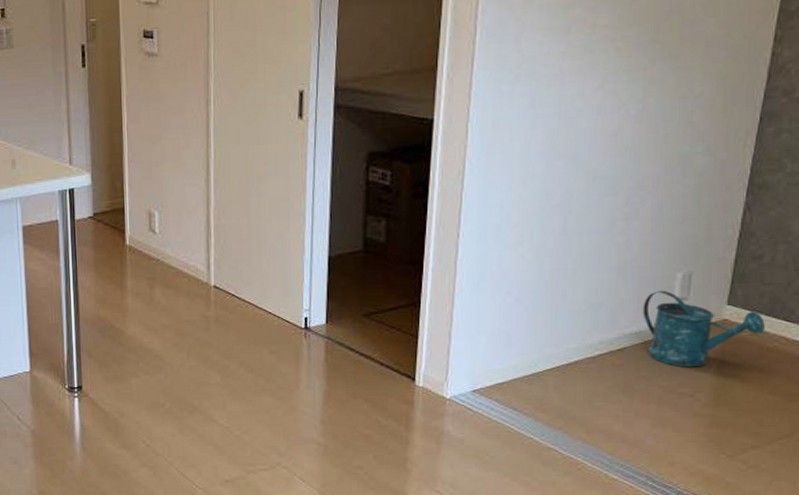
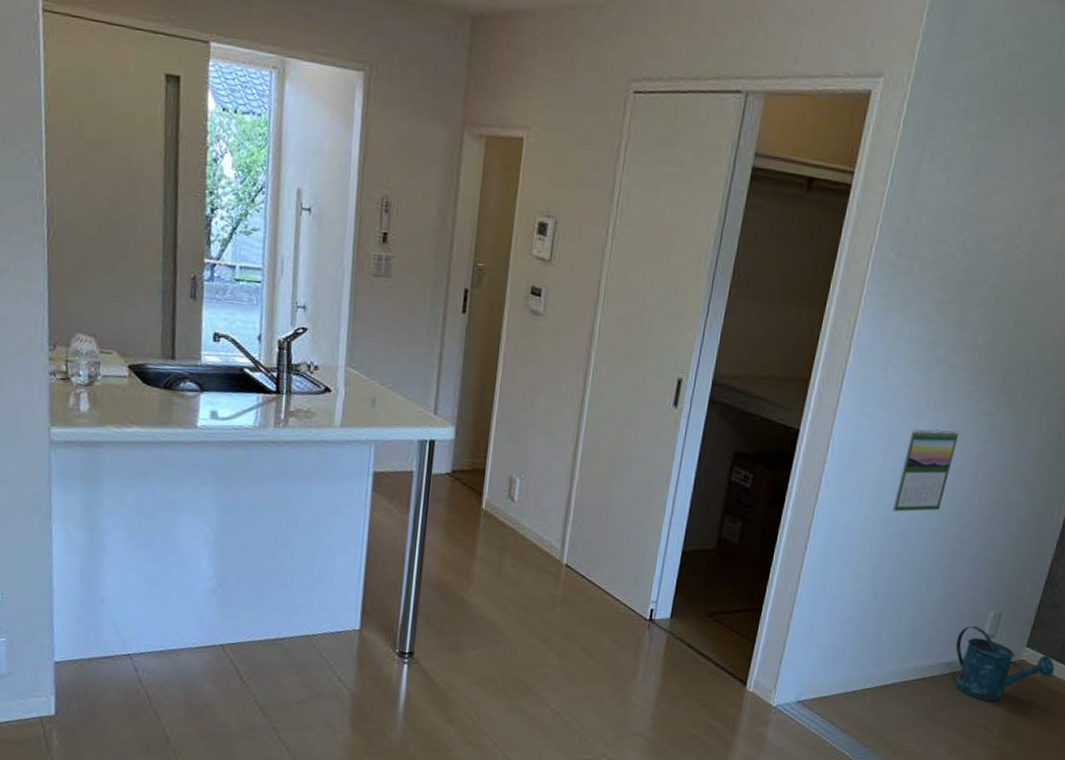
calendar: none [549,91,612,185] -> present [893,428,959,512]

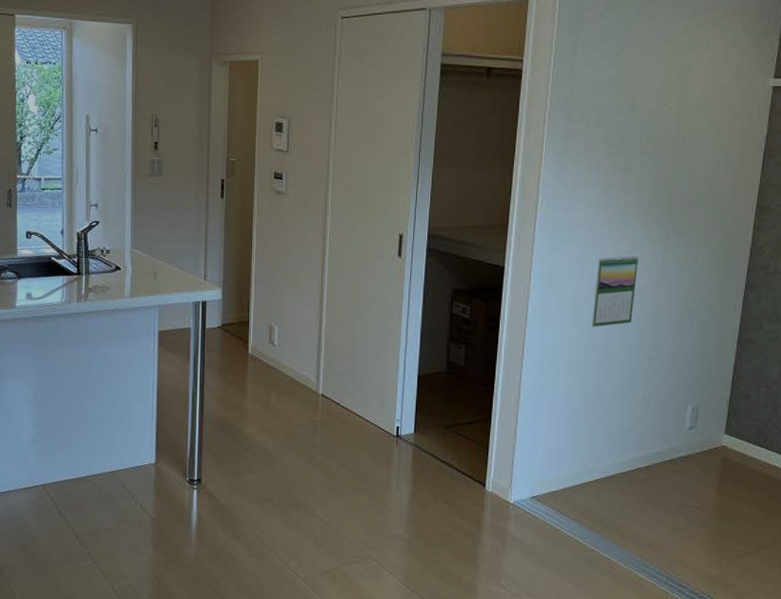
watering can: present [954,625,1055,702] -> none [662,419,753,485]

